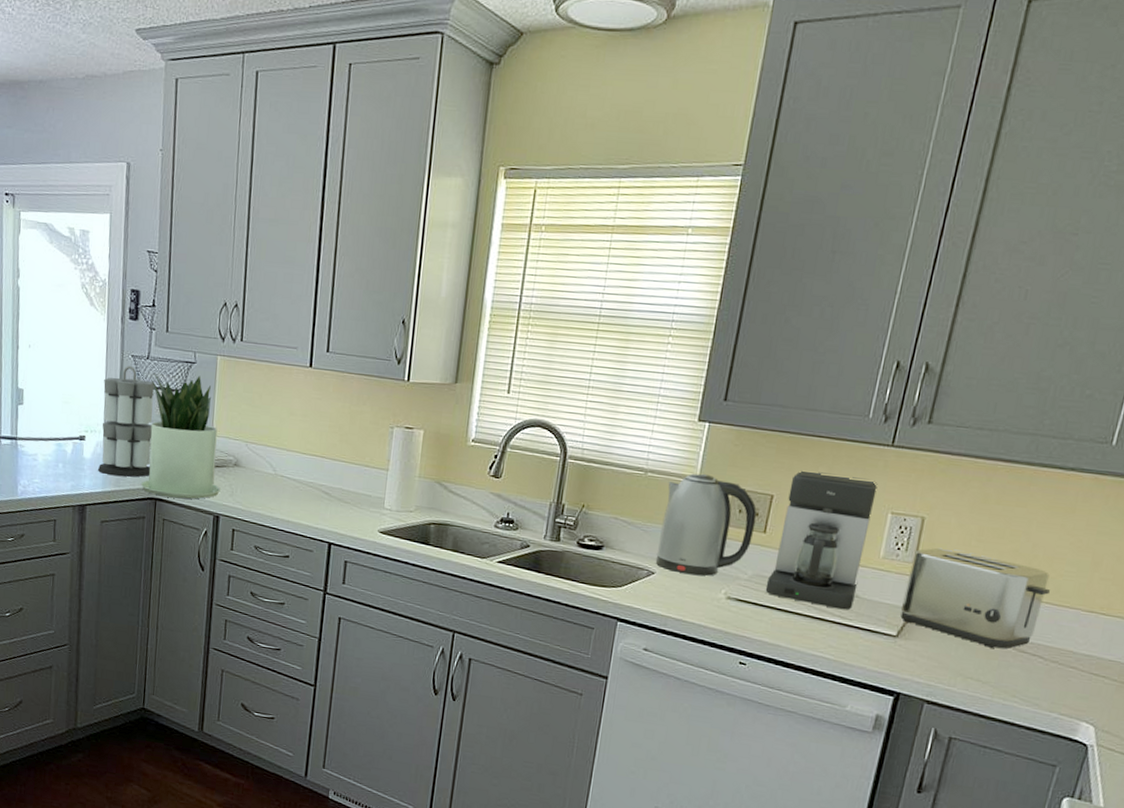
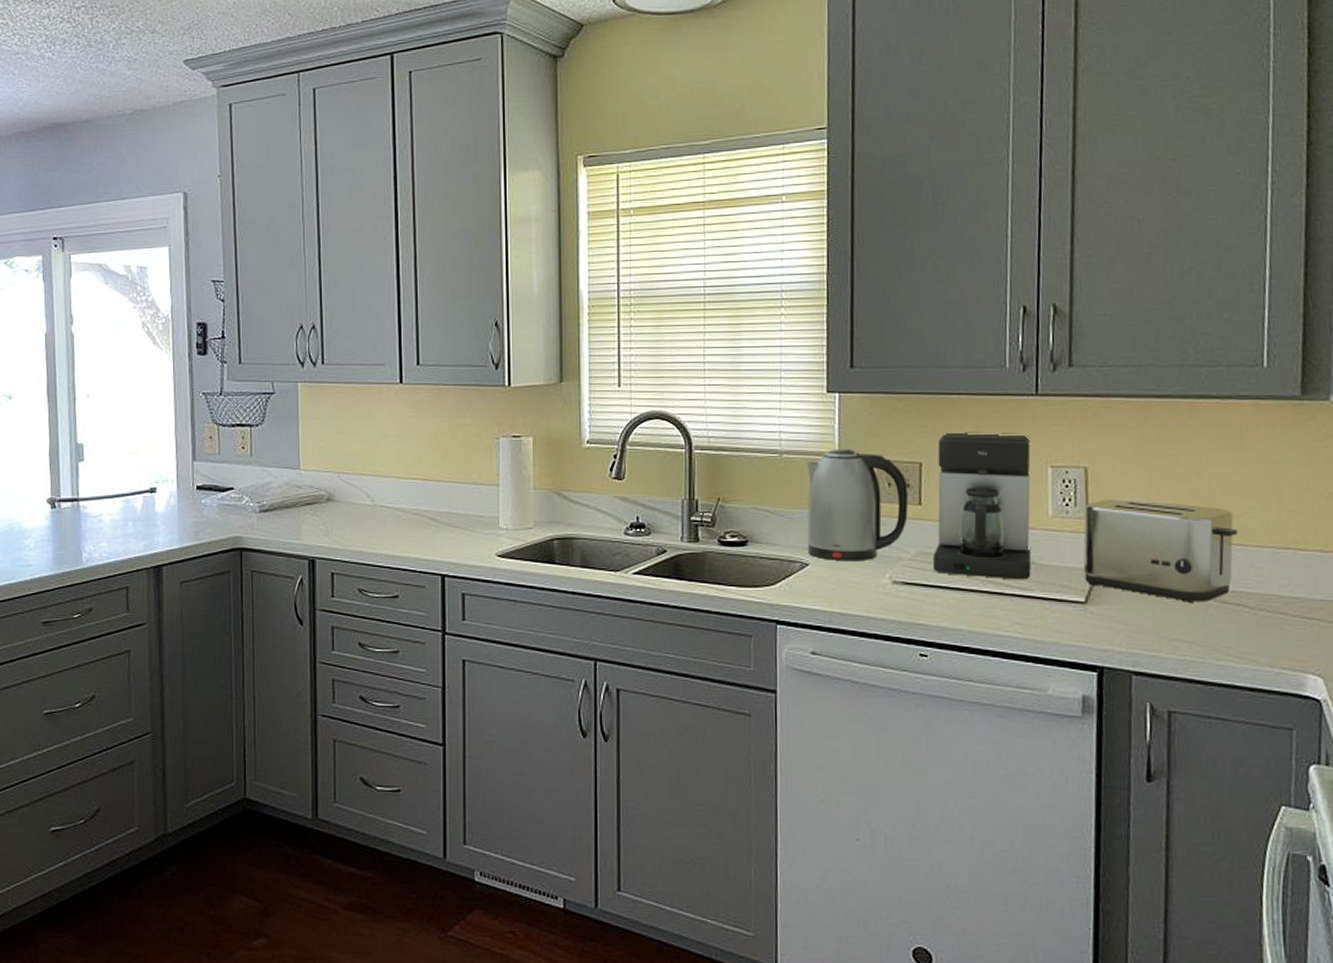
spice rack: present [98,366,155,477] -> none [173,405,232,527]
planter: present [140,372,221,499] -> none [222,406,314,545]

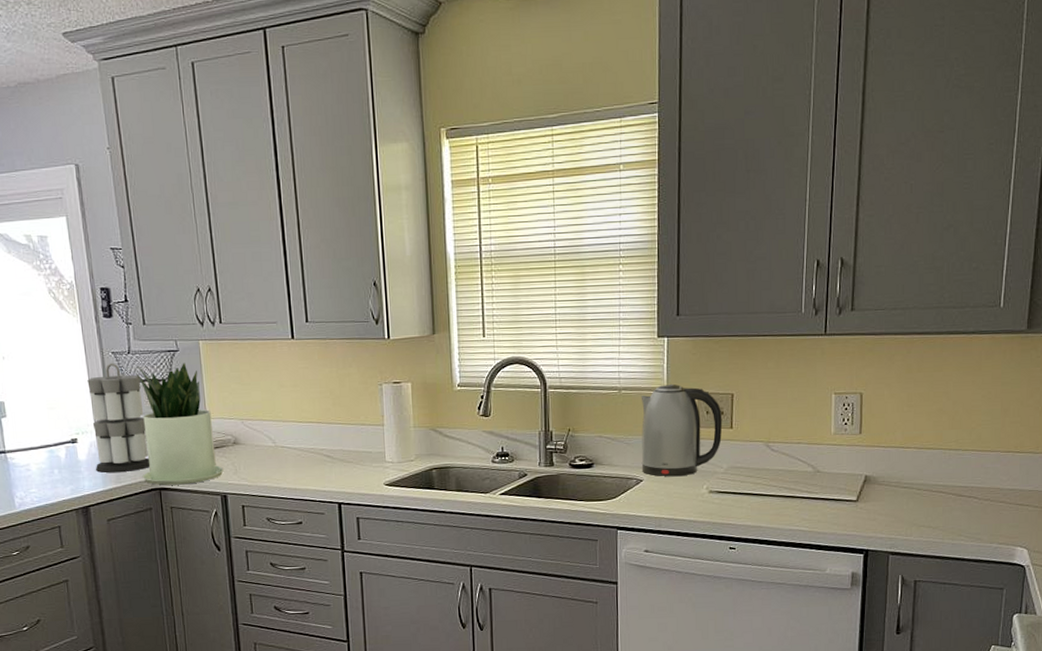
spice rack: none [173,405,232,527] -> present [87,363,149,473]
planter: none [222,406,314,545] -> present [136,362,224,486]
coffee maker: present [932,432,1032,580] -> none [740,366,819,486]
toaster: present [1083,498,1237,602] -> none [856,416,973,497]

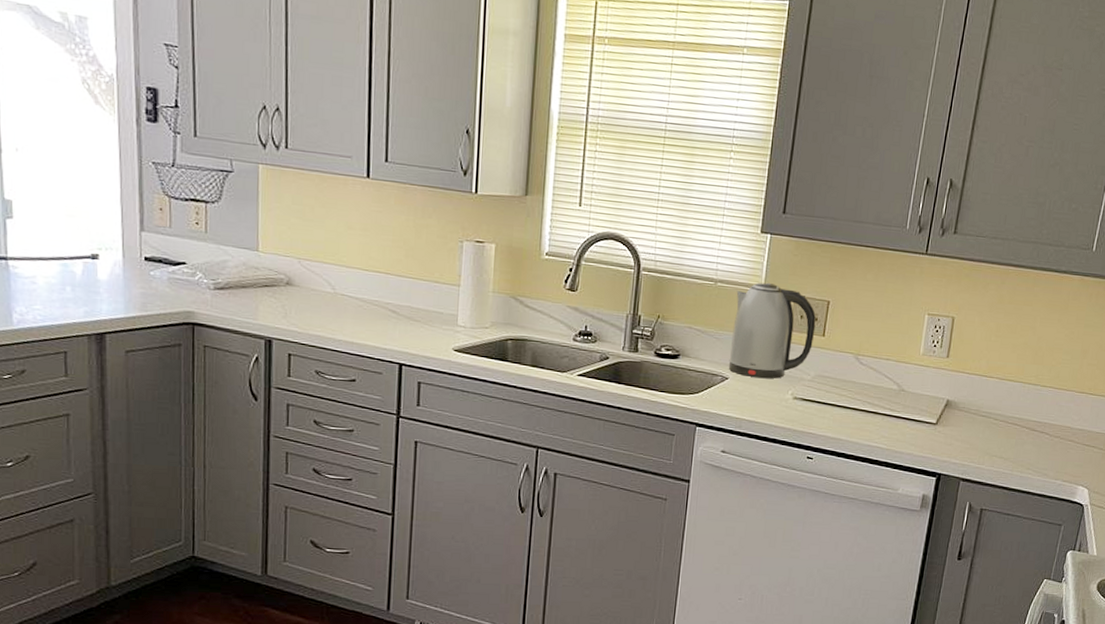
spice rack: present [87,363,149,473] -> none [118,174,184,300]
planter: present [136,362,224,486] -> none [173,182,272,323]

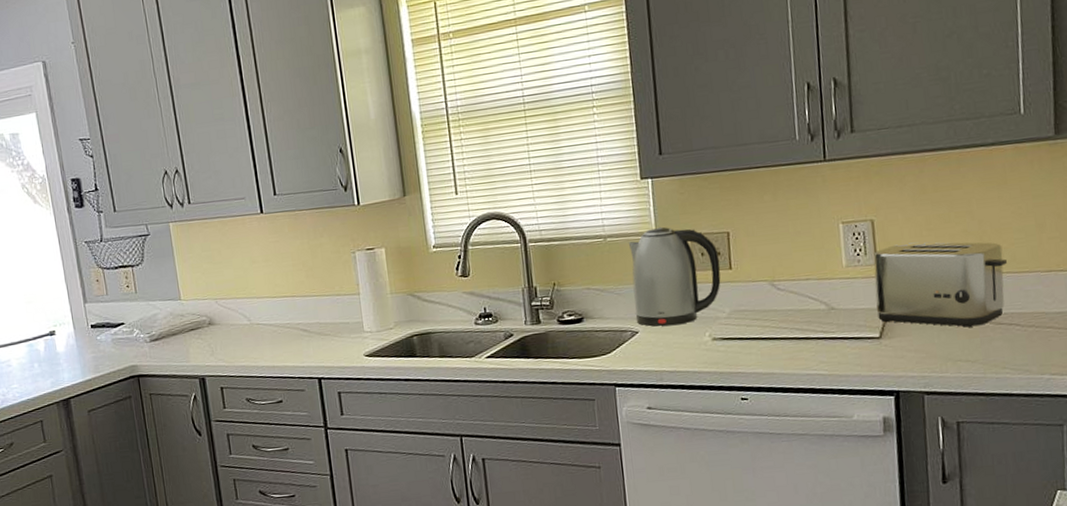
toaster: none [938,343,1052,429] -> present [873,242,1007,328]

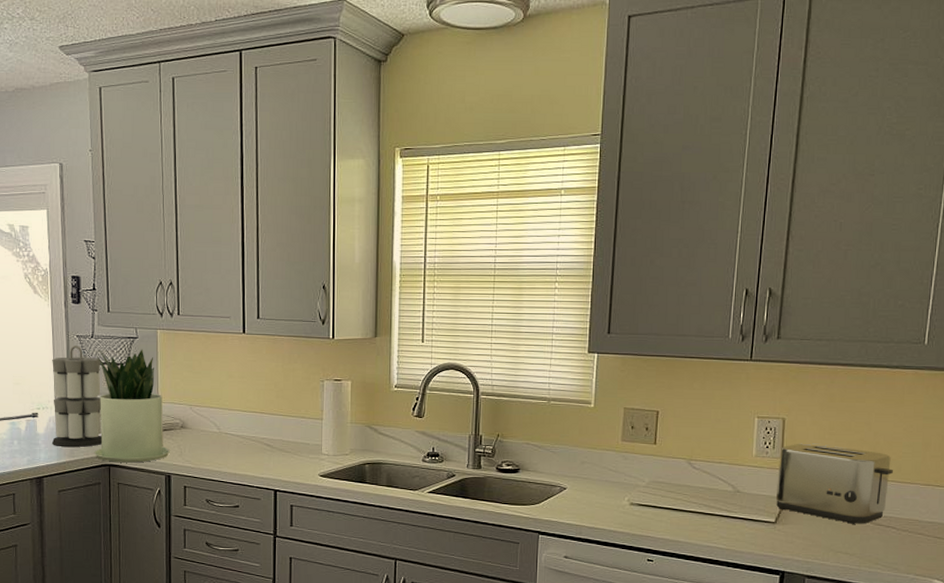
spice rack: none [62,252,127,363] -> present [52,345,102,447]
planter: none [109,246,201,372] -> present [94,349,170,463]
kettle: present [628,226,721,327] -> none [565,397,647,487]

